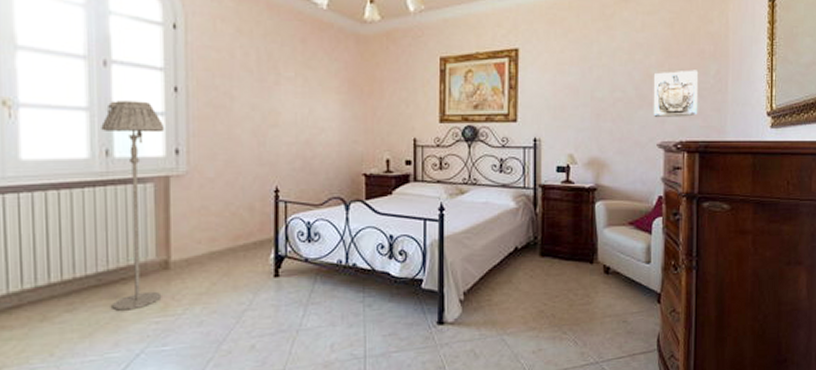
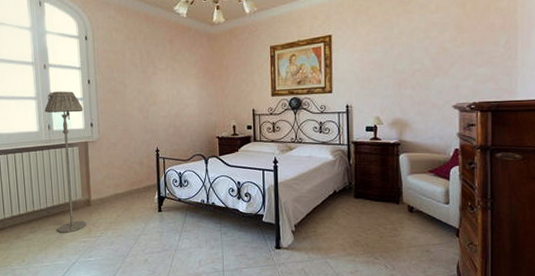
wall sculpture: present [653,70,699,118] -> none [447,41,490,84]

